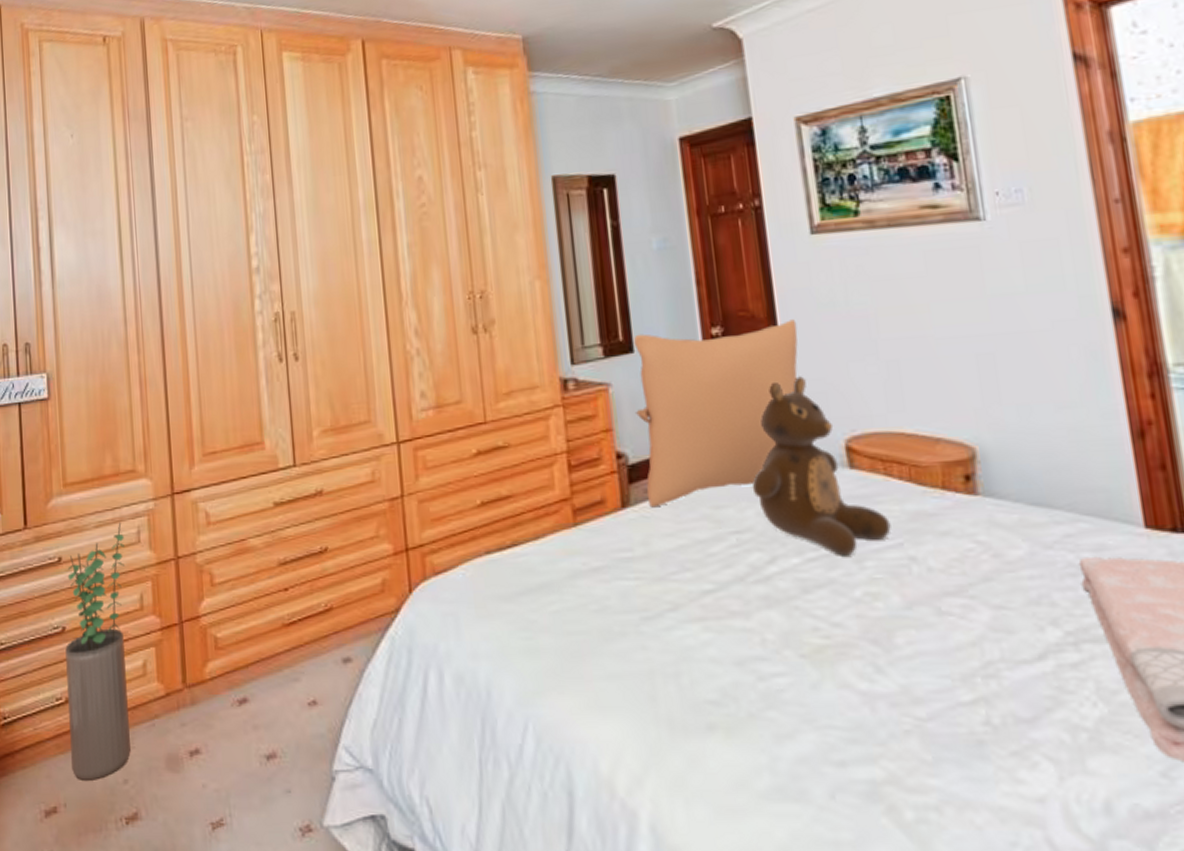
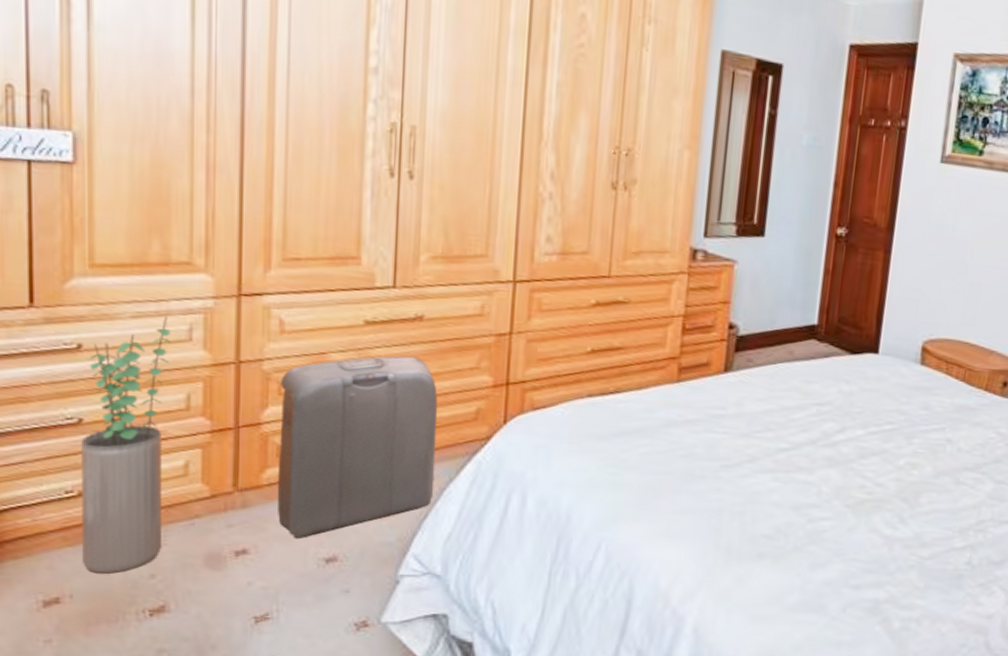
suitcase: none [211,533,355,734] -> present [276,355,438,538]
pillow: present [633,319,798,508] -> none [748,220,910,375]
teddy bear: present [752,376,891,556] -> none [839,283,940,433]

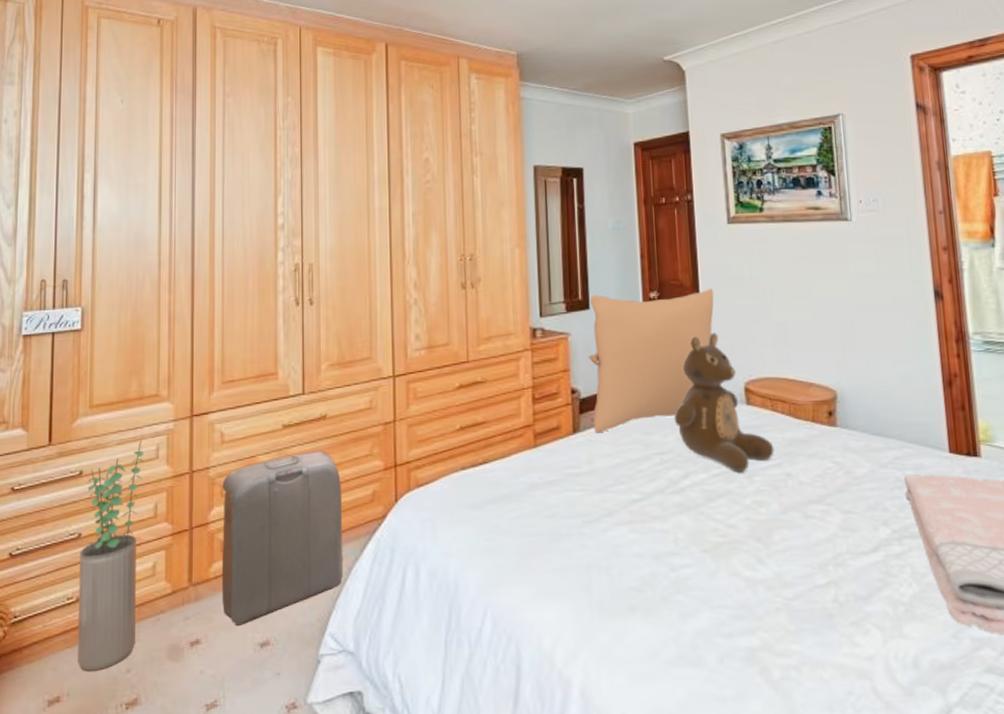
pillow: none [748,220,910,375] -> present [587,288,714,433]
teddy bear: none [839,283,940,433] -> present [674,332,774,473]

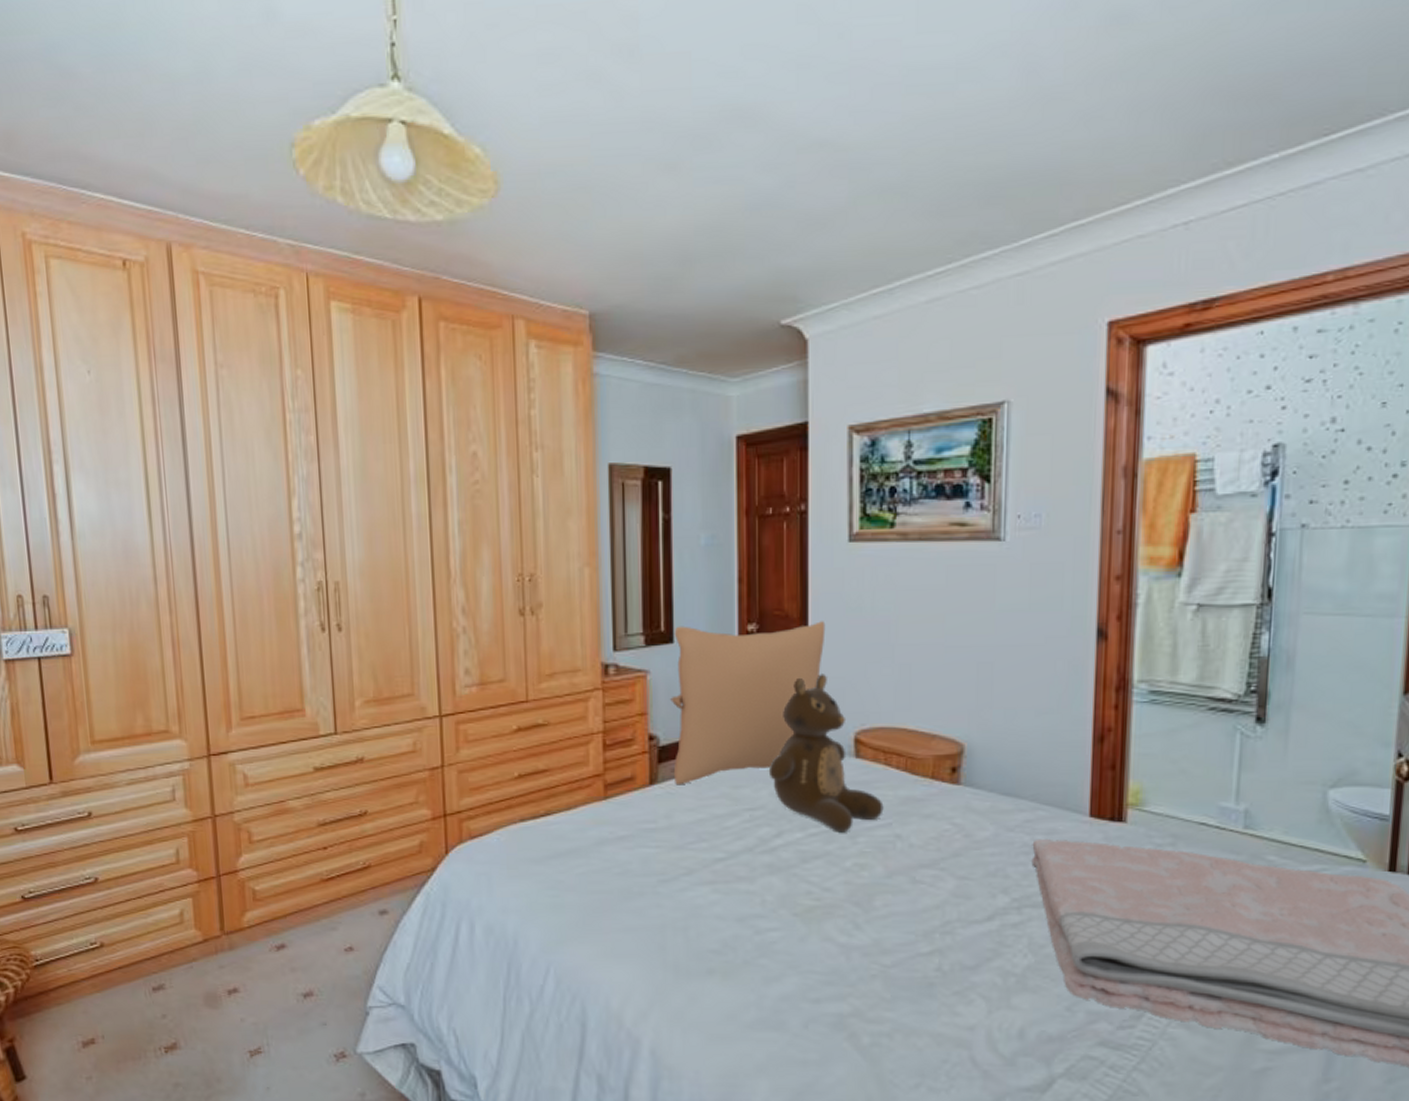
vase: present [77,440,143,671] -> none [98,780,169,1015]
suitcase: present [221,451,344,625] -> none [250,797,390,975]

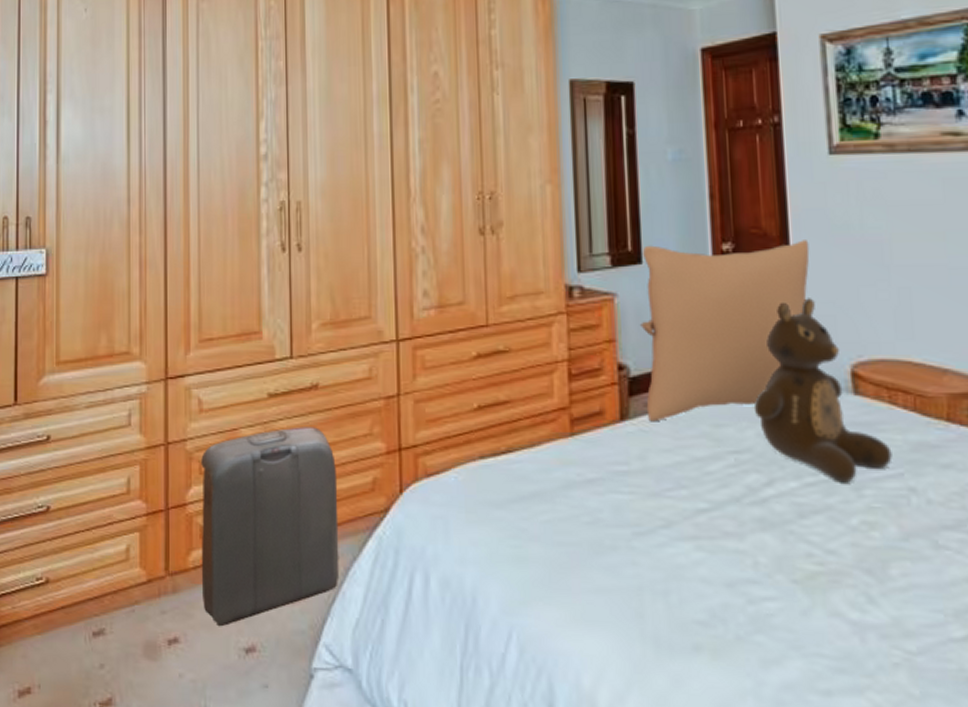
suitcase: none [250,797,390,975] -> present [201,427,340,626]

